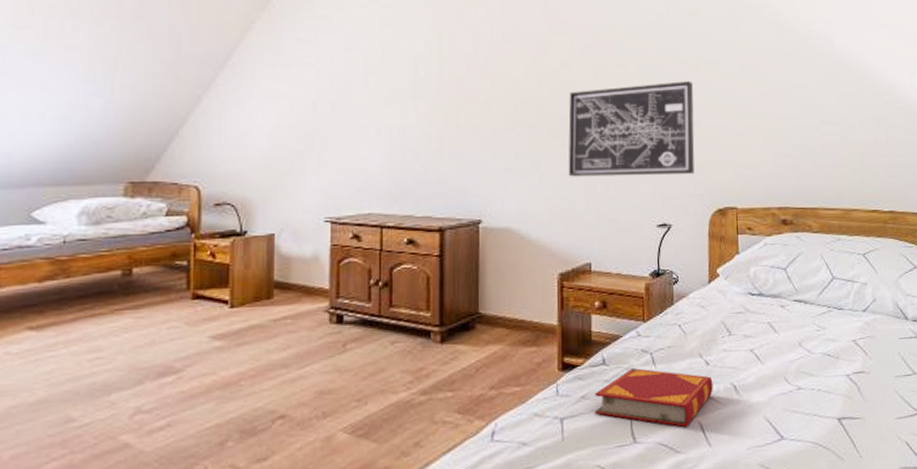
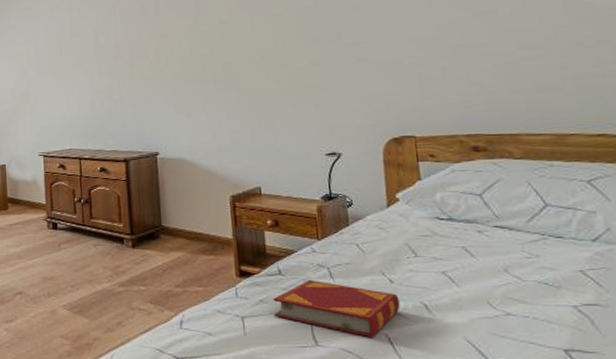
wall art: present [568,80,695,177] -> none [229,21,363,115]

